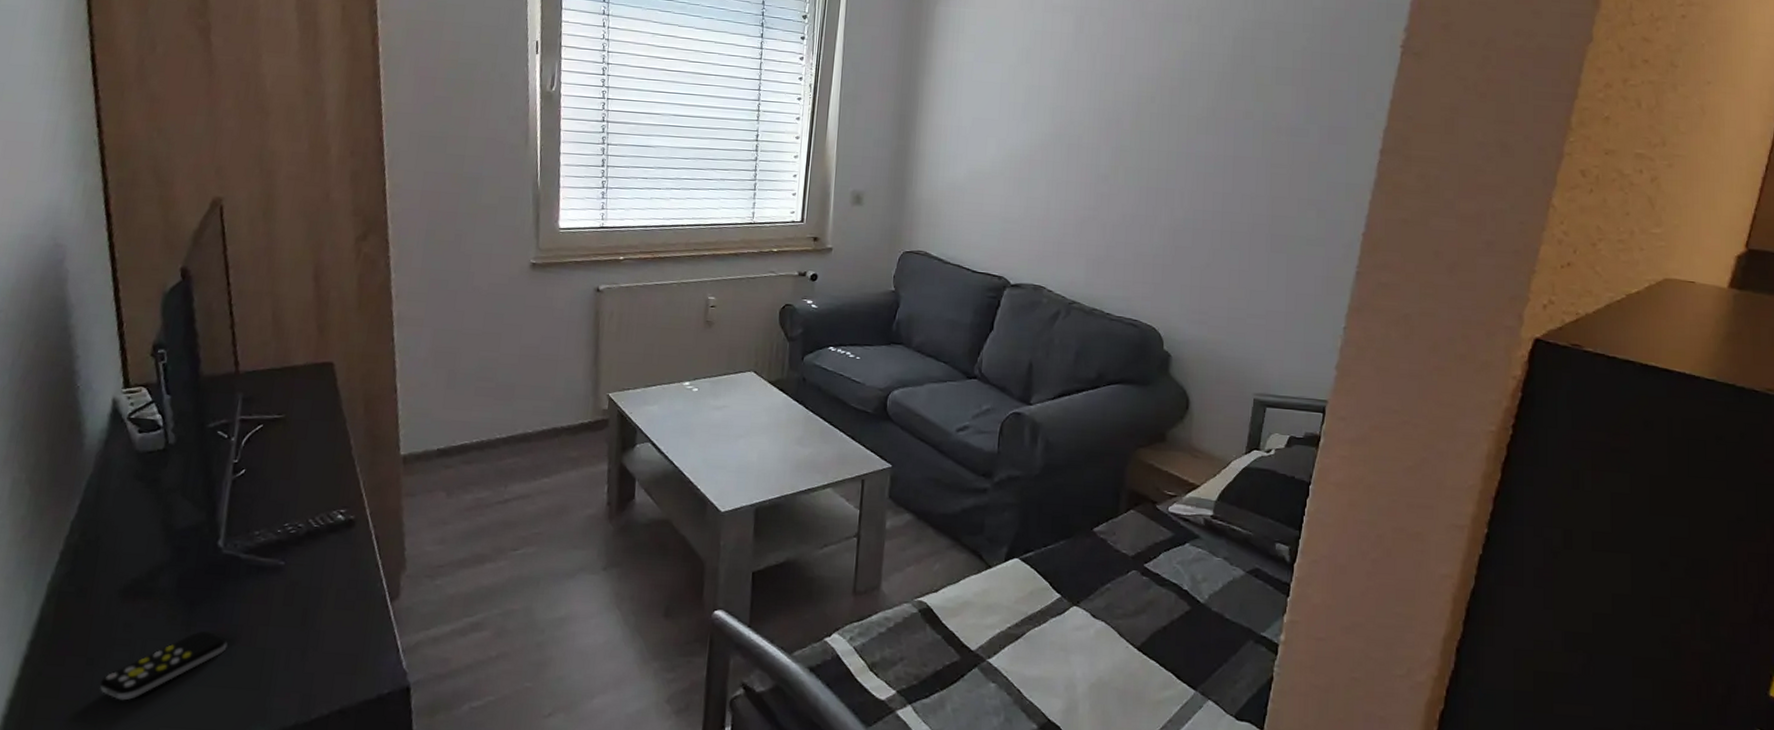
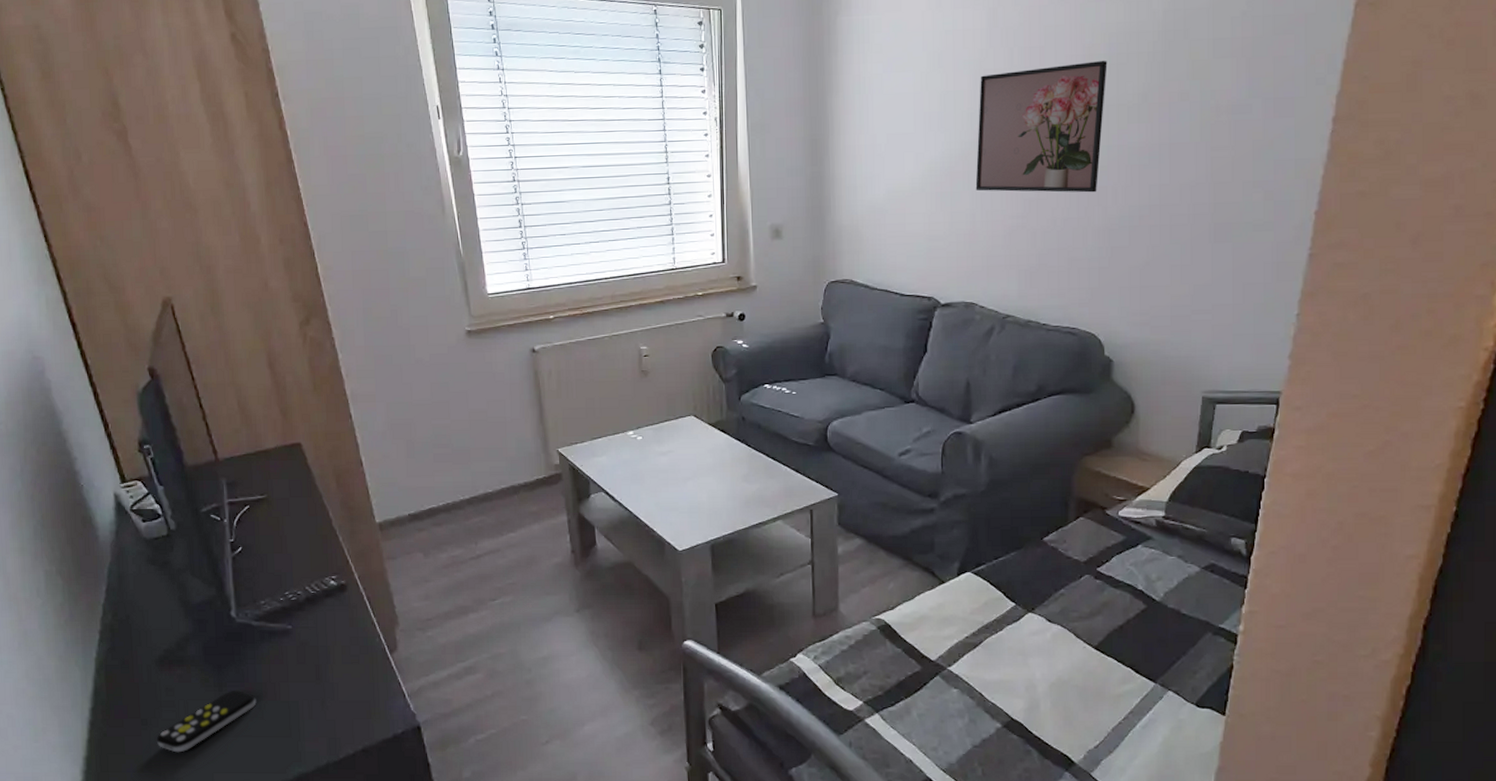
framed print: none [1052,74,1181,194] -> present [975,60,1108,193]

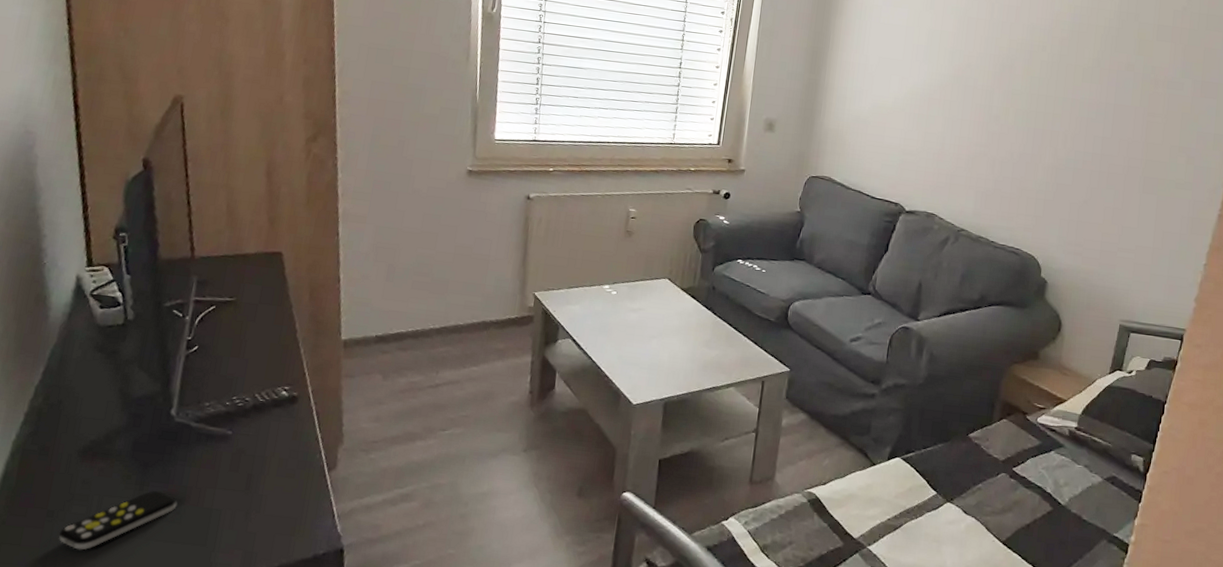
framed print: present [975,60,1108,193] -> none [948,22,1071,135]

